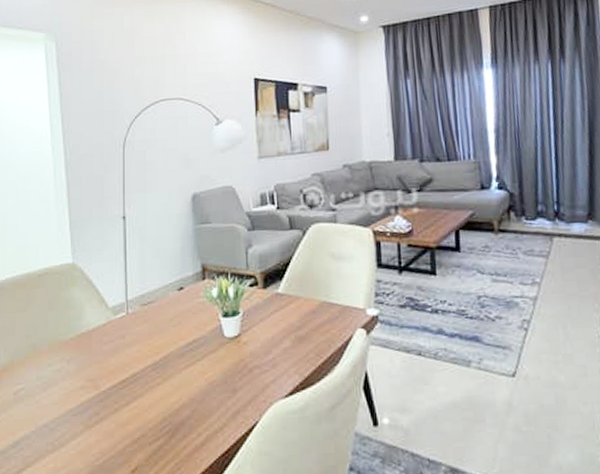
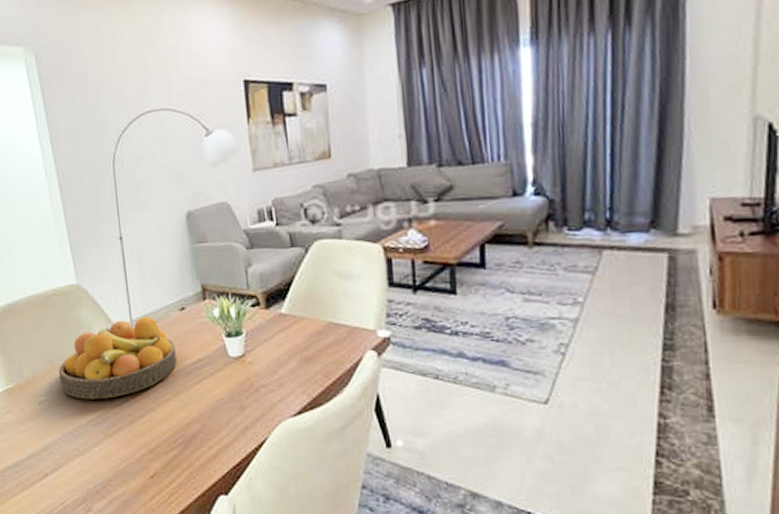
fruit bowl: none [40,296,170,387] -> present [58,316,177,399]

